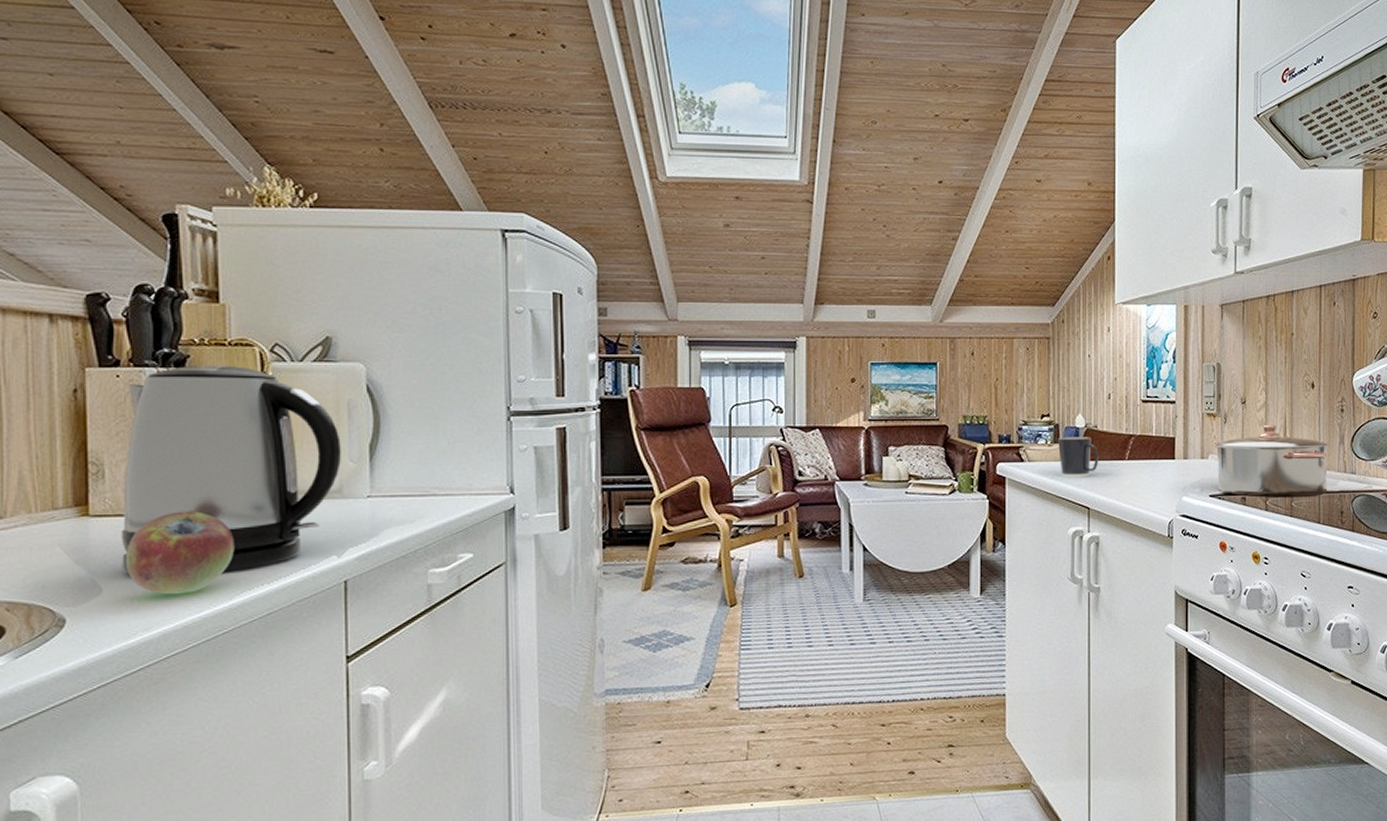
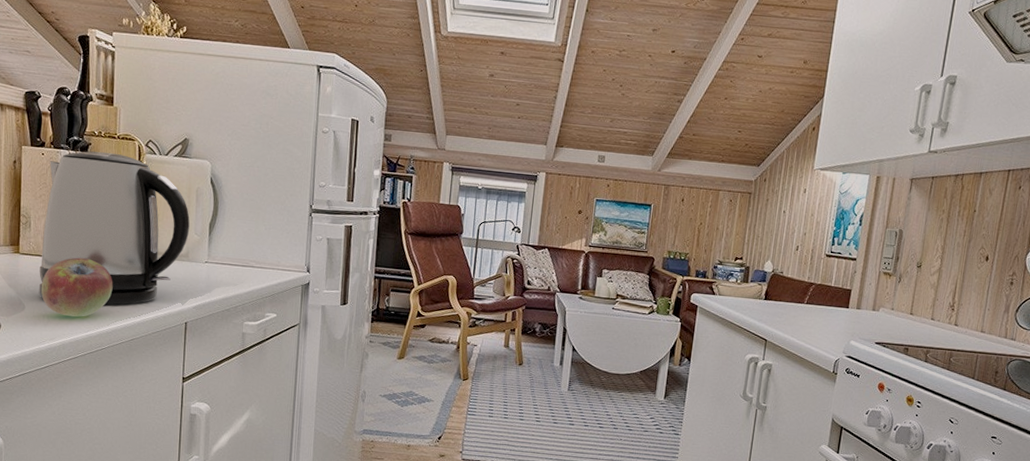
mug: present [1057,437,1099,478] -> none [746,278,781,314]
cooking pot: present [1215,424,1328,499] -> none [884,287,994,356]

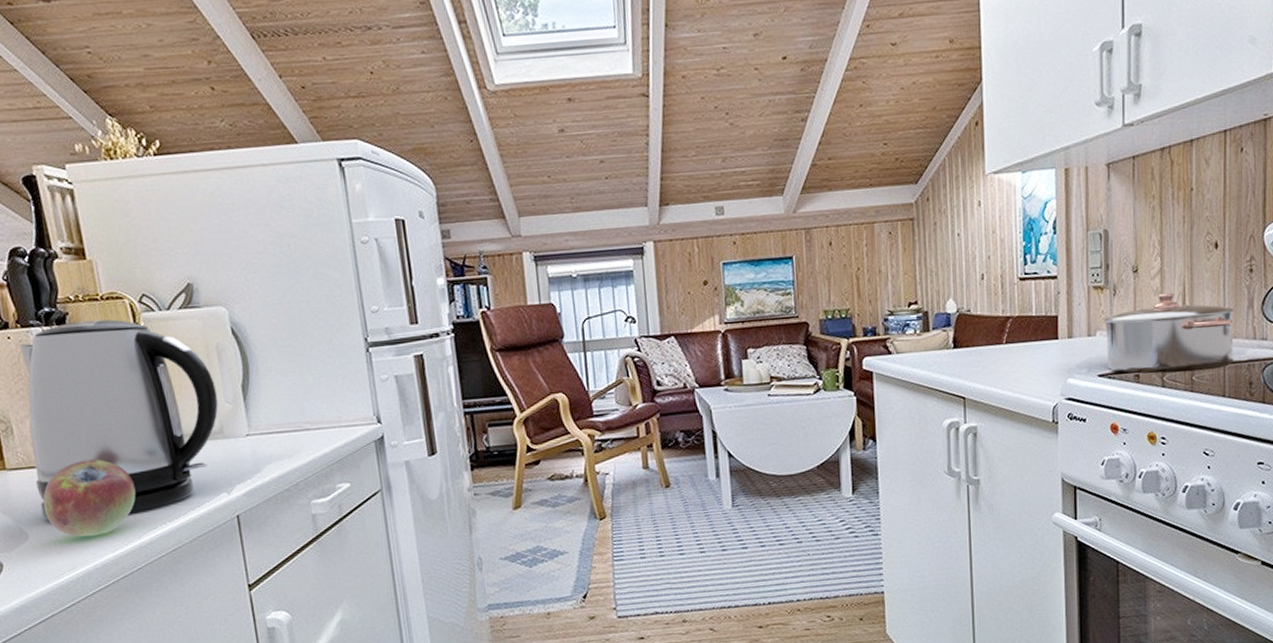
cooking pot: none [884,287,994,356] -> present [1103,292,1235,374]

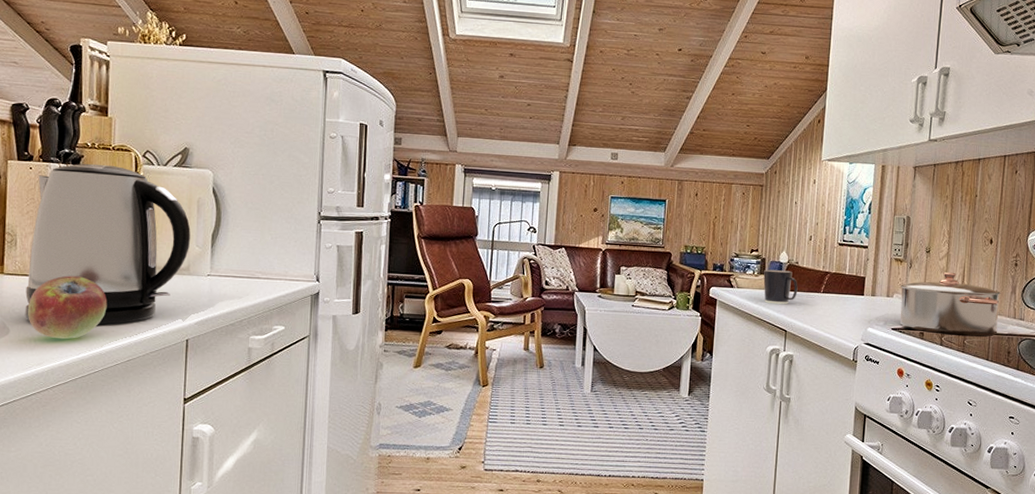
mug: none [927,322,974,368] -> present [763,269,798,305]

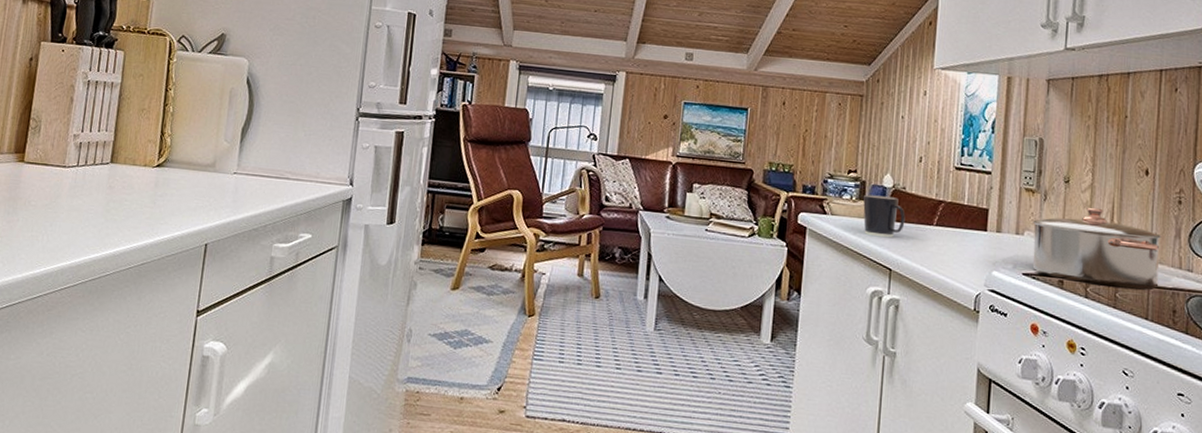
kettle: present [24,163,191,324] -> none [40,47,220,222]
fruit: present [28,275,108,340] -> none [43,167,127,237]

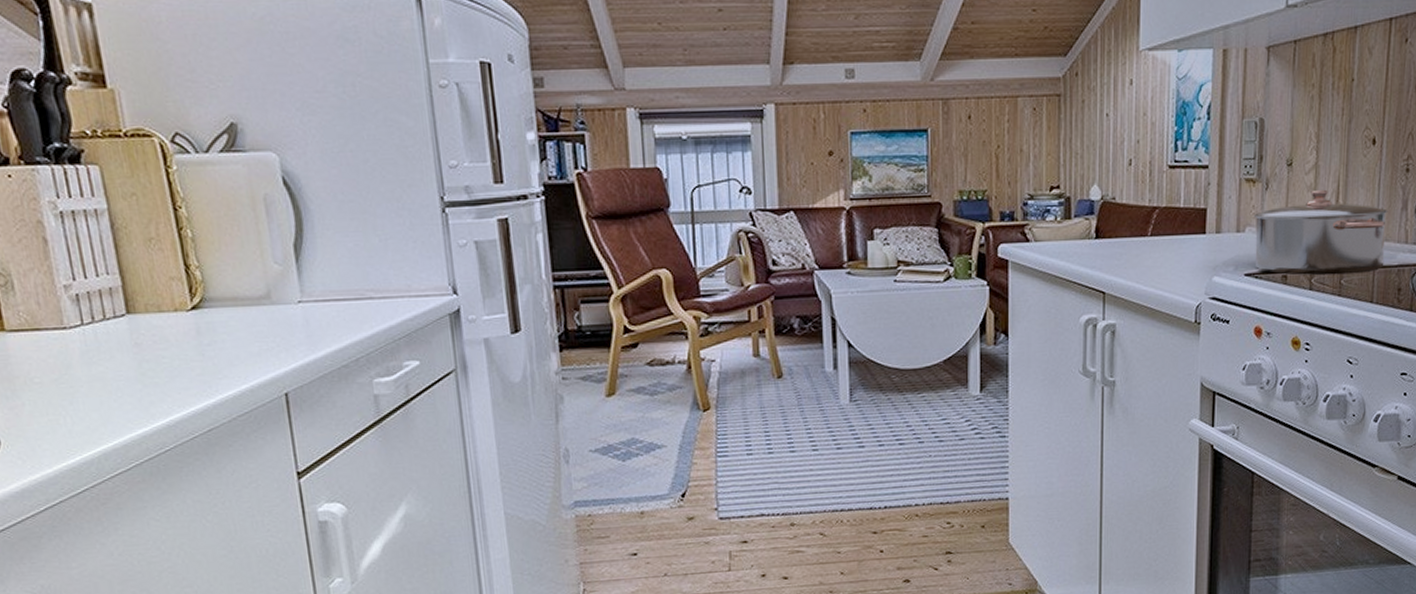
mug: present [863,194,906,238] -> none [1068,210,1117,259]

